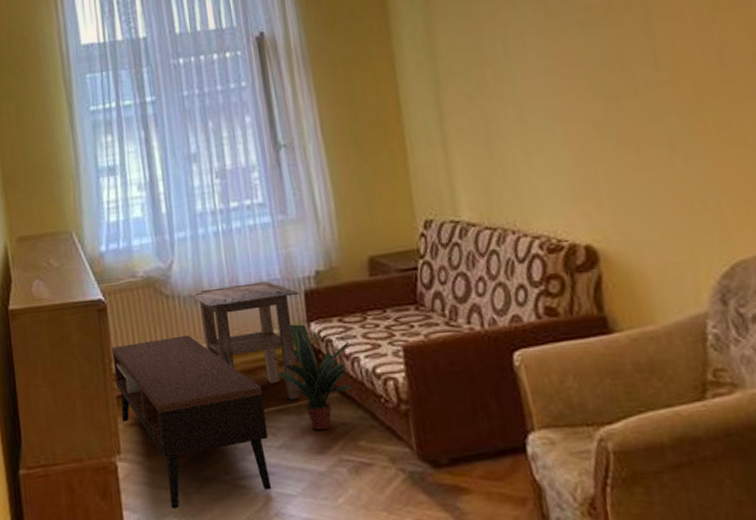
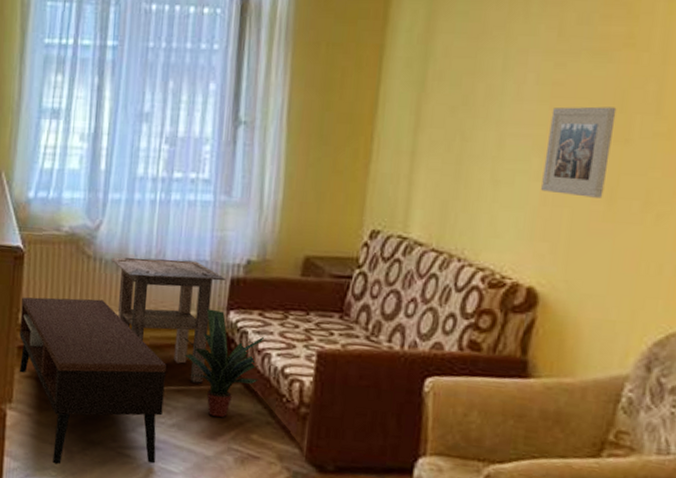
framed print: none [559,67,630,155] -> present [541,106,617,198]

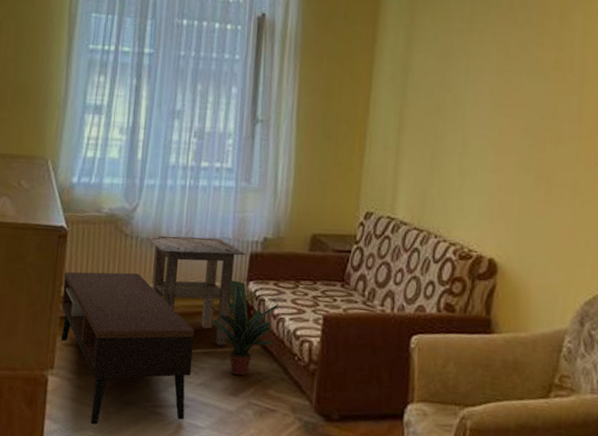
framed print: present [541,106,617,198] -> none [497,114,550,187]

